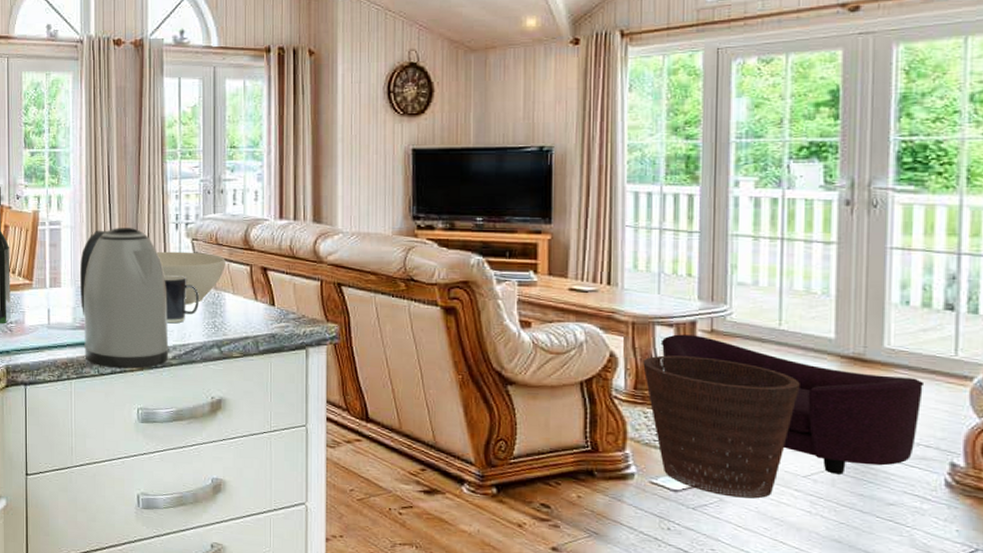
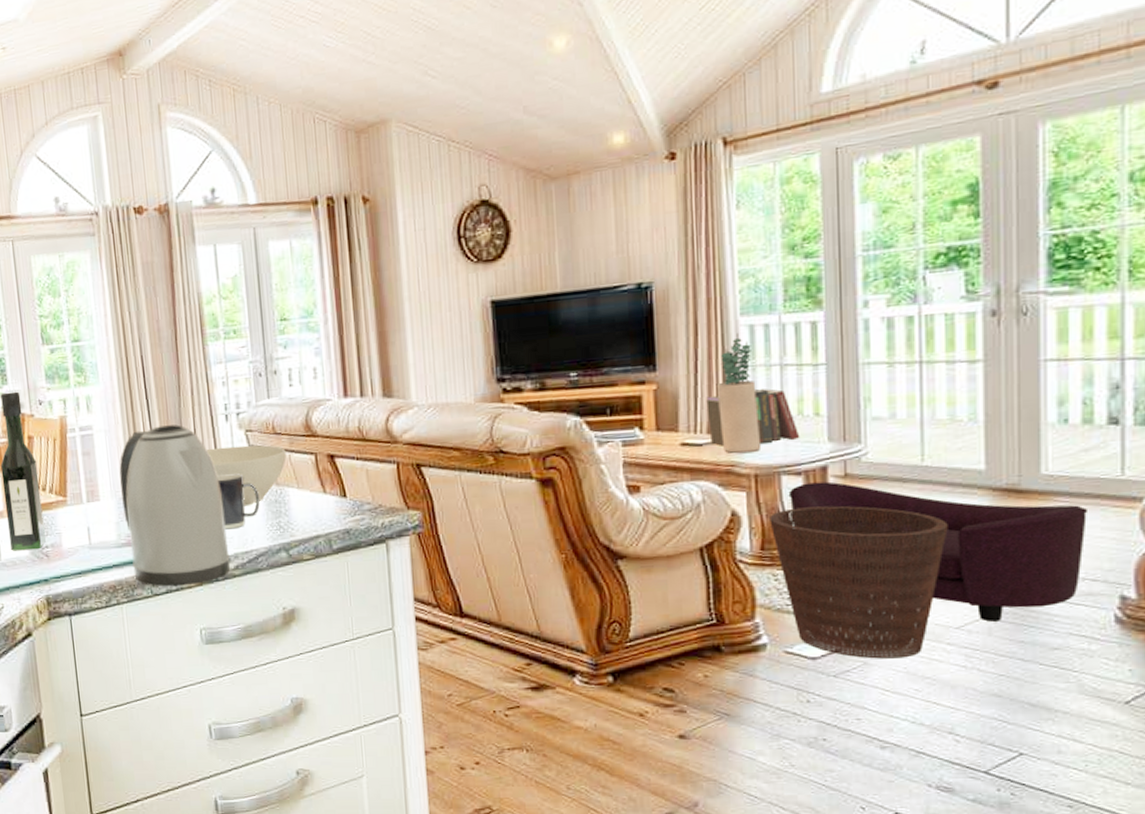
books: none [593,248,674,296] -> present [706,389,800,446]
vase: none [602,197,640,303] -> present [716,332,762,454]

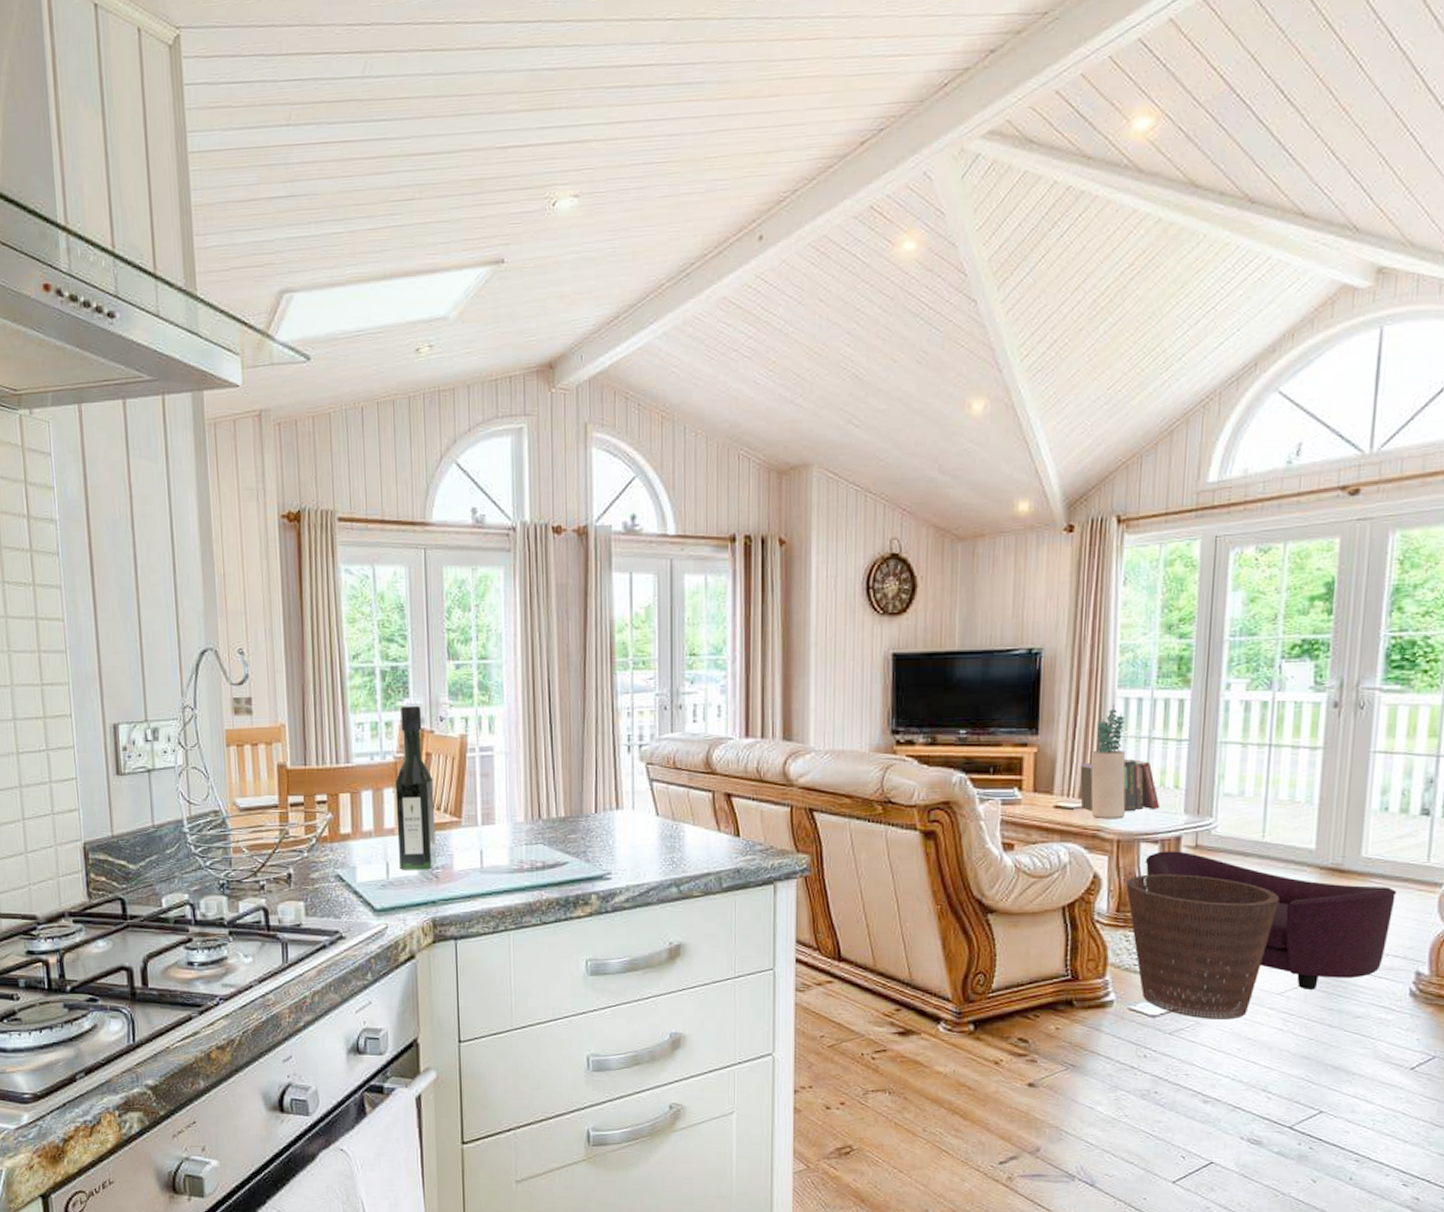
kettle: present [119,424,231,587] -> none [517,752,621,916]
bowl: present [206,445,287,506] -> none [606,778,684,839]
mug: present [217,472,260,530] -> none [615,805,655,862]

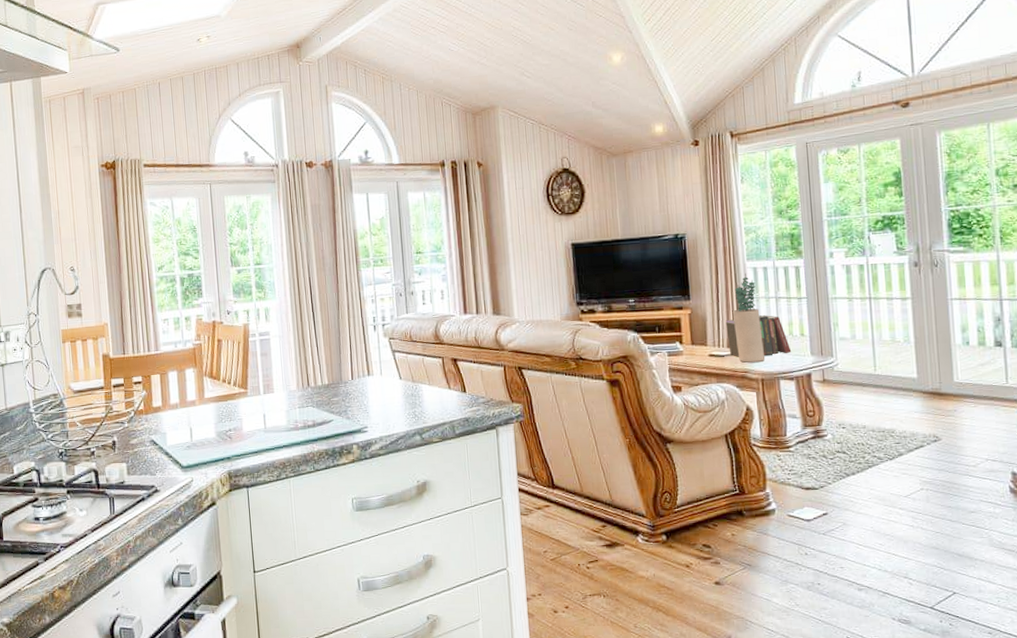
bottle: present [395,705,436,870] -> none [194,303,229,434]
basket: present [1126,874,1279,1020] -> none [773,403,895,521]
dog bed: present [1145,851,1396,990] -> none [785,385,986,492]

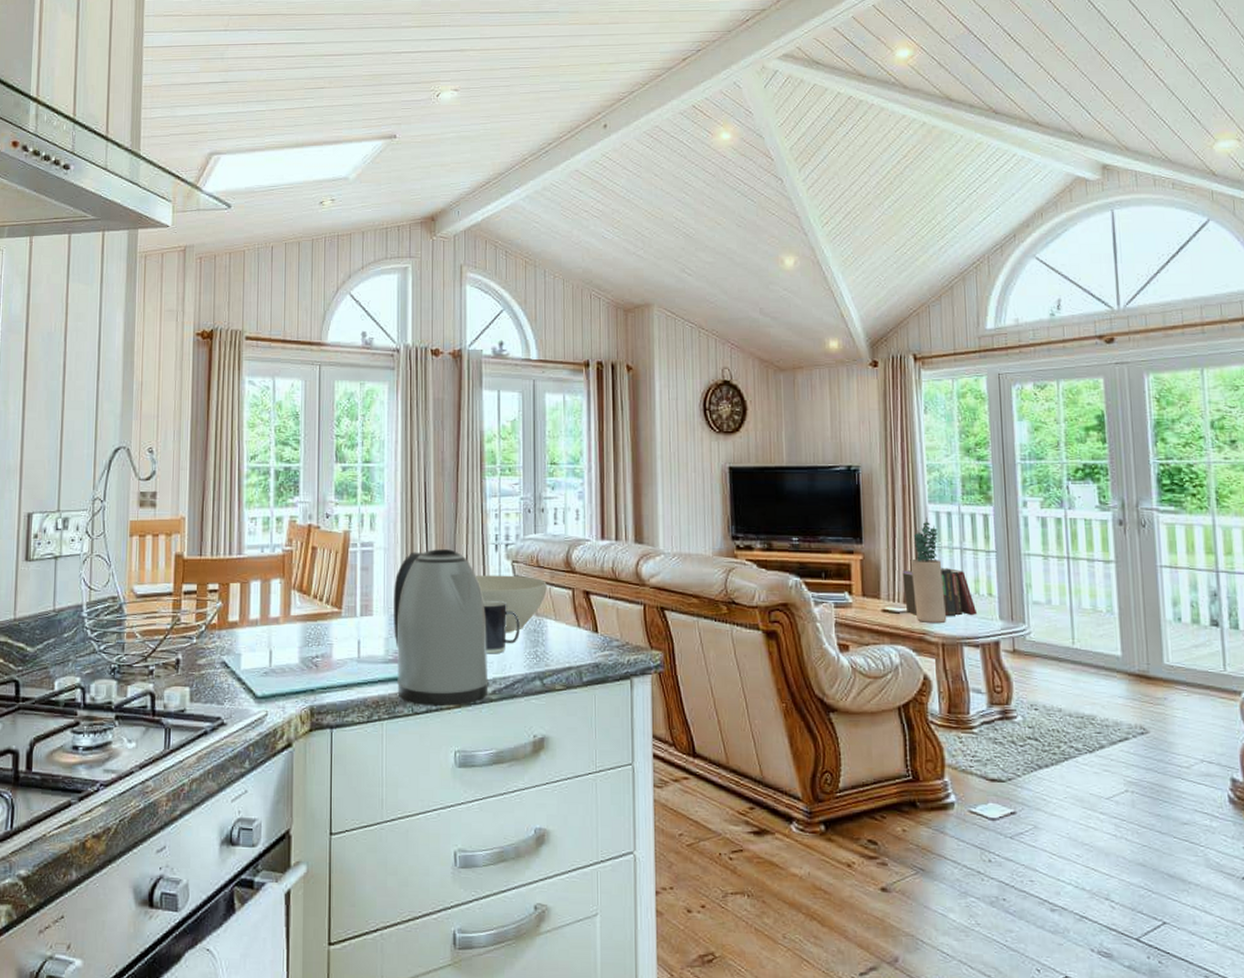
kettle: none [290,332,377,464] -> present [394,549,489,707]
bowl: none [358,350,420,399] -> present [475,575,547,633]
mug: none [366,371,400,417] -> present [483,600,520,654]

